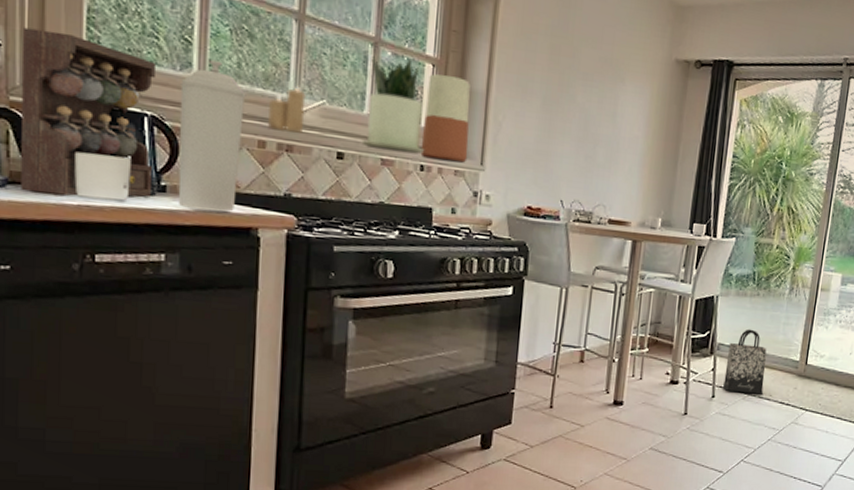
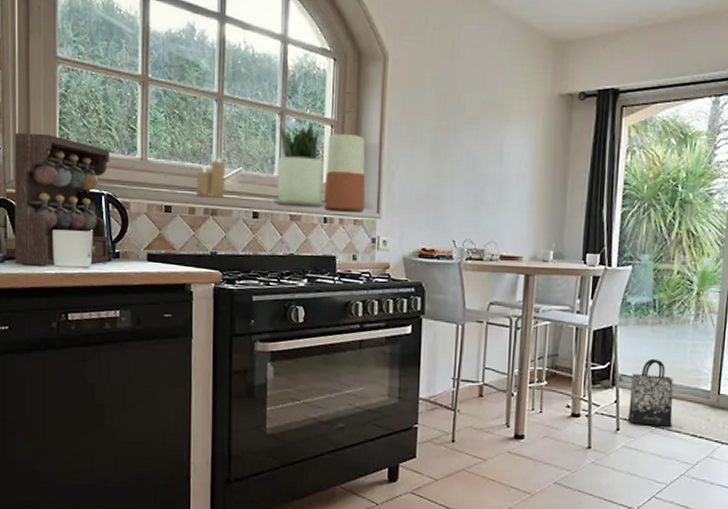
canister: present [178,60,246,213] -> none [128,143,179,272]

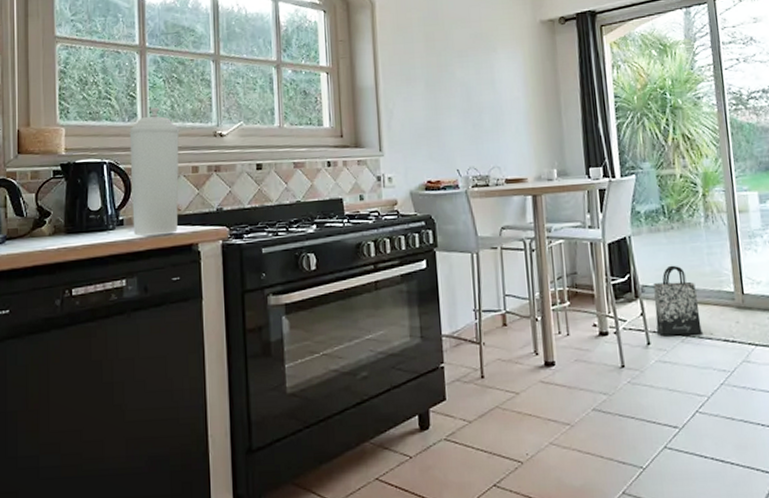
spice rack: present [14,133,109,266] -> none [14,110,112,244]
mug: present [51,229,93,269] -> none [53,201,96,243]
canister: none [128,143,179,272] -> present [129,107,180,237]
candle: present [196,157,226,198] -> none [198,114,228,156]
planter: present [271,122,328,209] -> none [274,72,330,156]
vase: present [323,134,366,214] -> none [325,78,367,155]

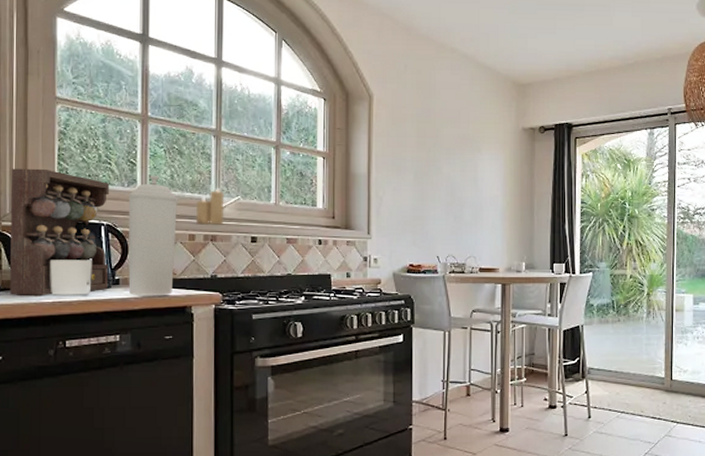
spice rack: none [14,110,112,244] -> present [10,168,109,295]
mug: none [53,201,96,243] -> present [49,260,92,296]
candle: none [198,114,228,156] -> present [196,187,225,225]
shopping bag: present [653,265,702,336] -> none [597,352,635,413]

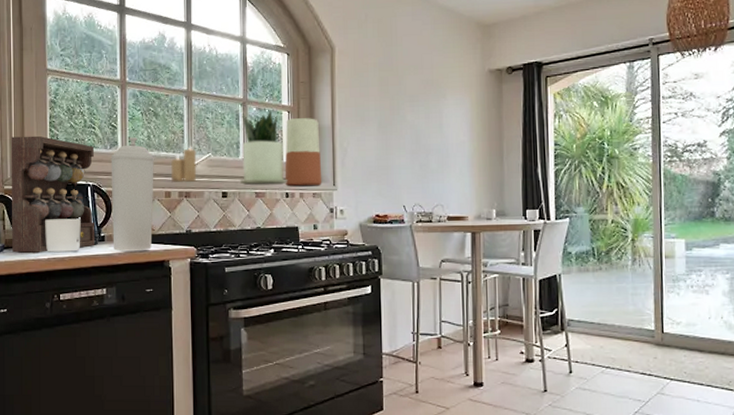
planter: none [269,155,322,233] -> present [238,110,288,187]
vase: none [318,165,357,235] -> present [285,118,322,188]

